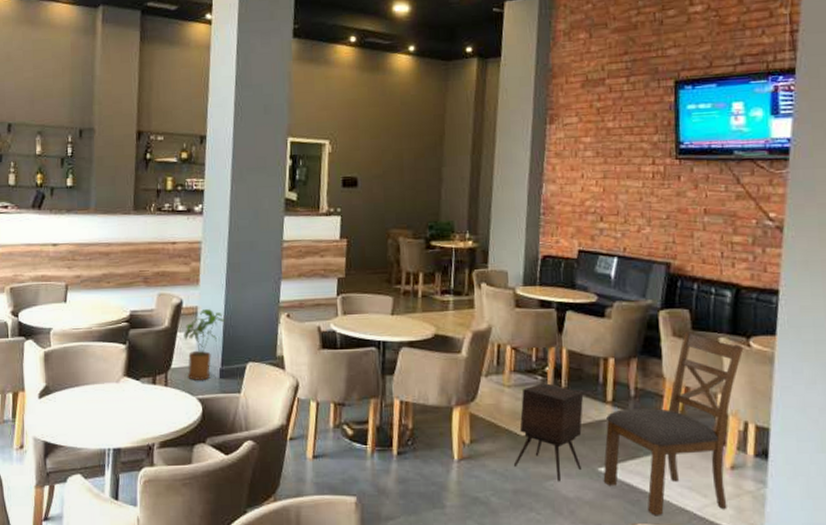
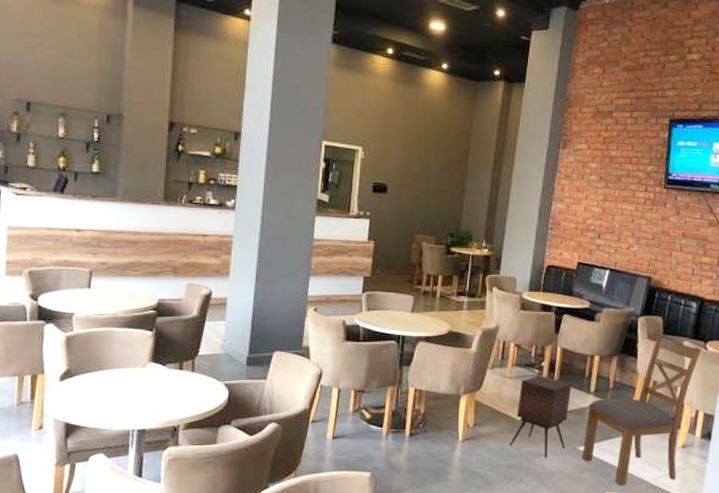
house plant: present [183,309,225,381] -> none [212,301,254,368]

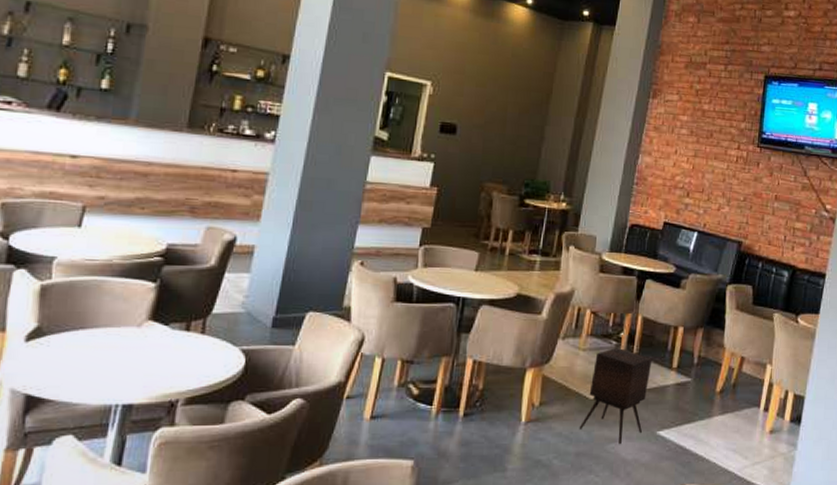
chair: present [582,334,702,485] -> none [660,305,793,476]

